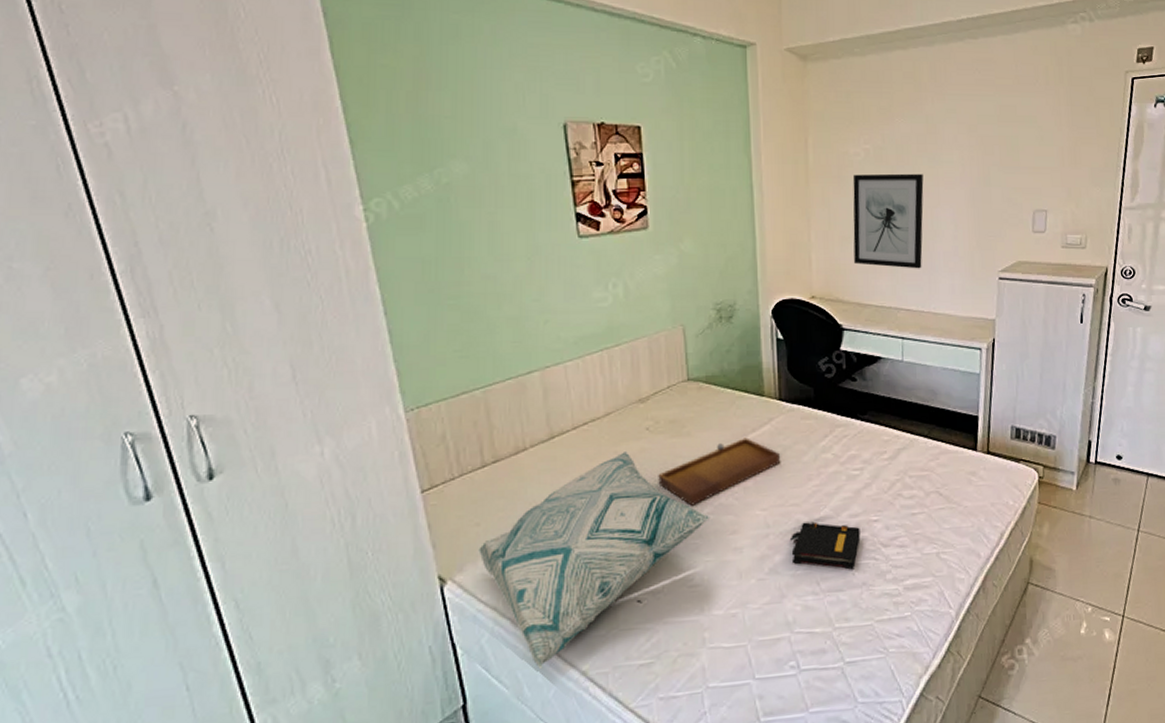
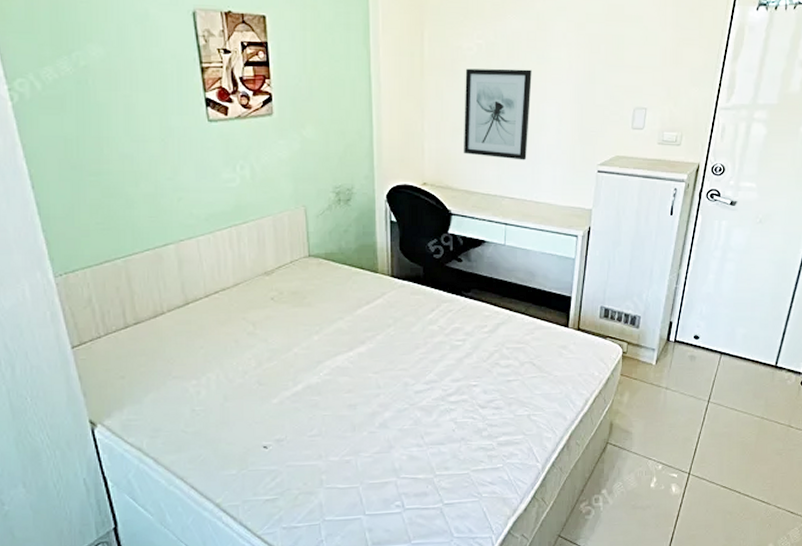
decorative pillow: present [479,452,711,670] -> none [124,318,329,501]
tray: present [658,437,780,506] -> none [282,309,391,367]
book: present [789,521,861,570] -> none [398,384,461,427]

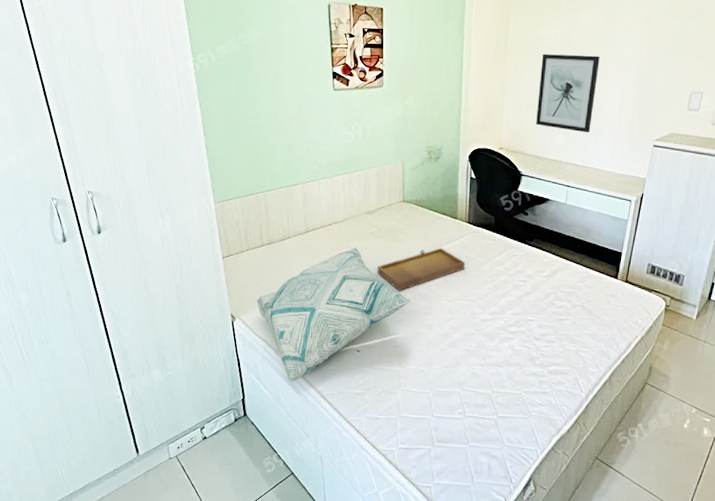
decorative pillow: none [124,318,329,501] -> present [256,247,412,385]
tray: none [282,309,391,367] -> present [377,247,465,291]

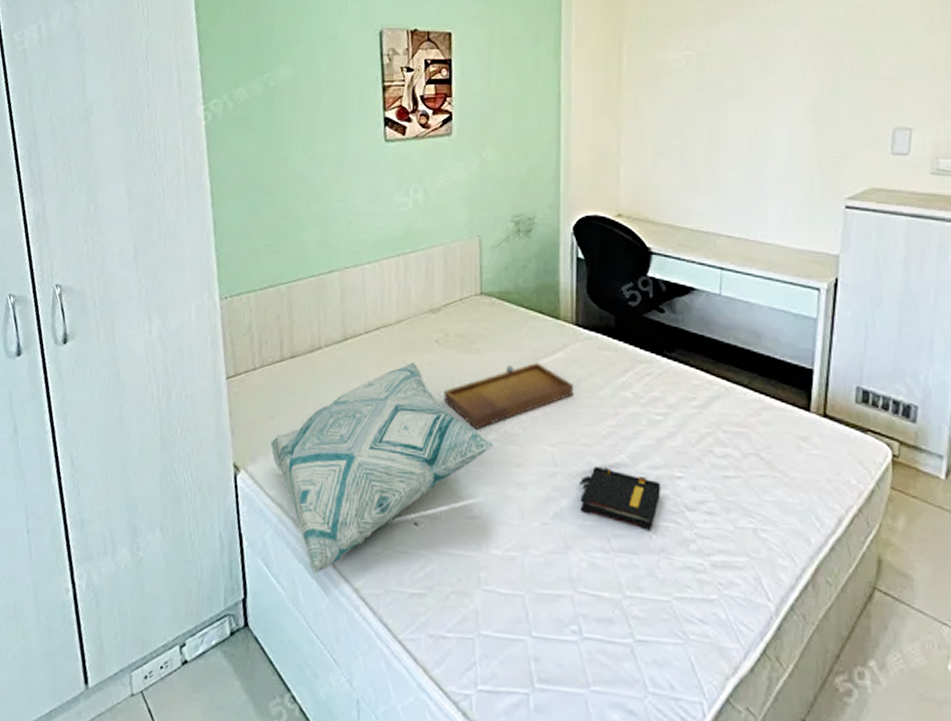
book: none [466,314,519,353] -> present [578,466,661,531]
wall art: present [536,54,600,133] -> none [668,82,754,191]

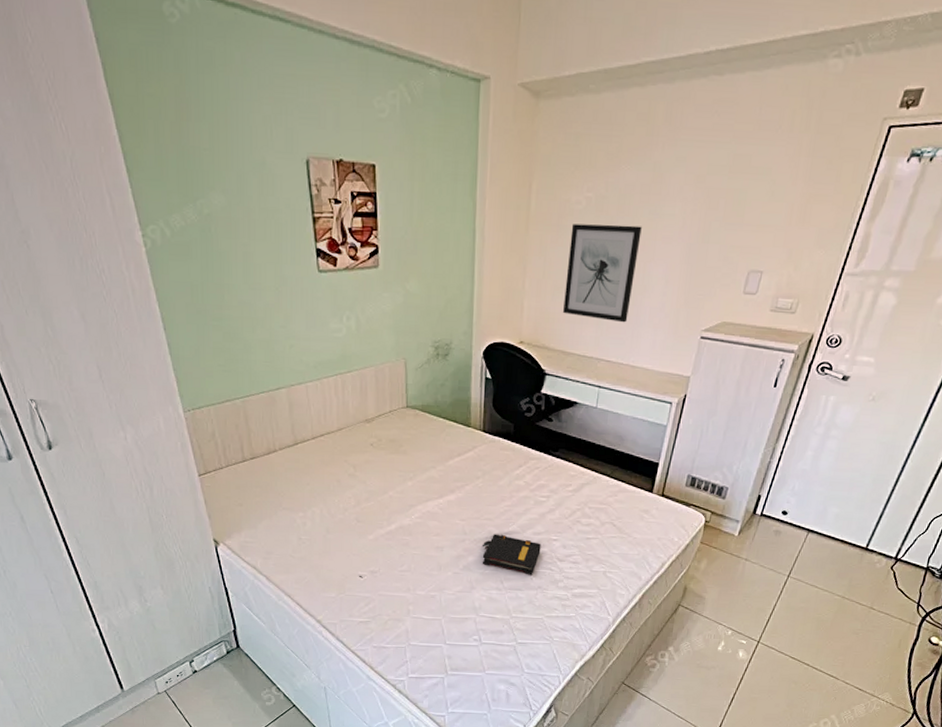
decorative pillow: present [270,362,495,578] -> none [242,461,419,614]
tray: present [443,362,573,430] -> none [379,460,480,510]
wall art: none [668,82,754,191] -> present [563,224,642,323]

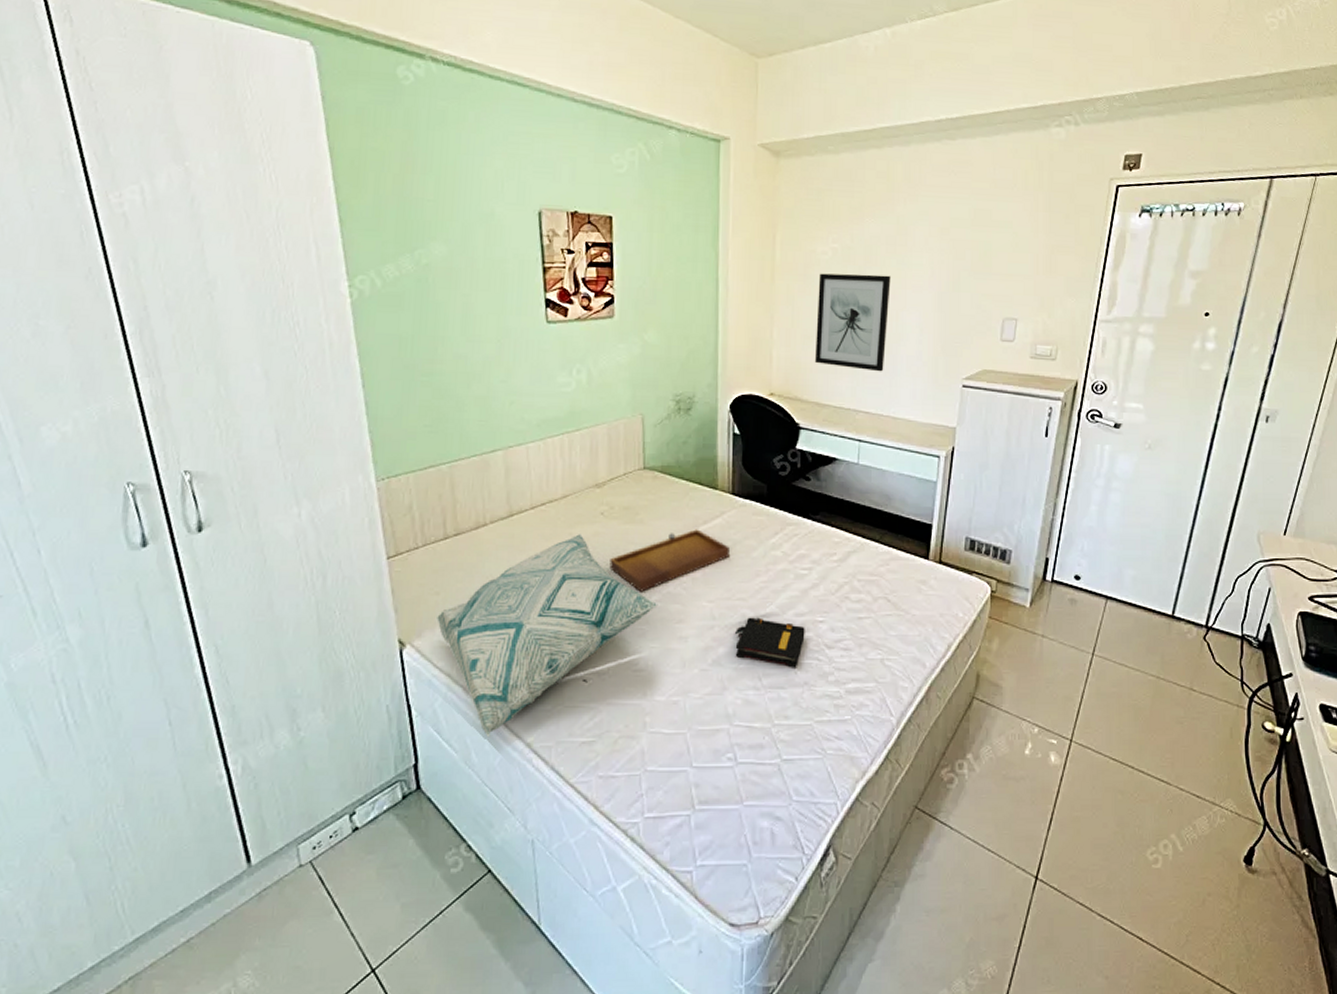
decorative pillow: none [242,461,419,614] -> present [437,534,658,738]
tray: none [379,460,480,510] -> present [609,529,729,592]

